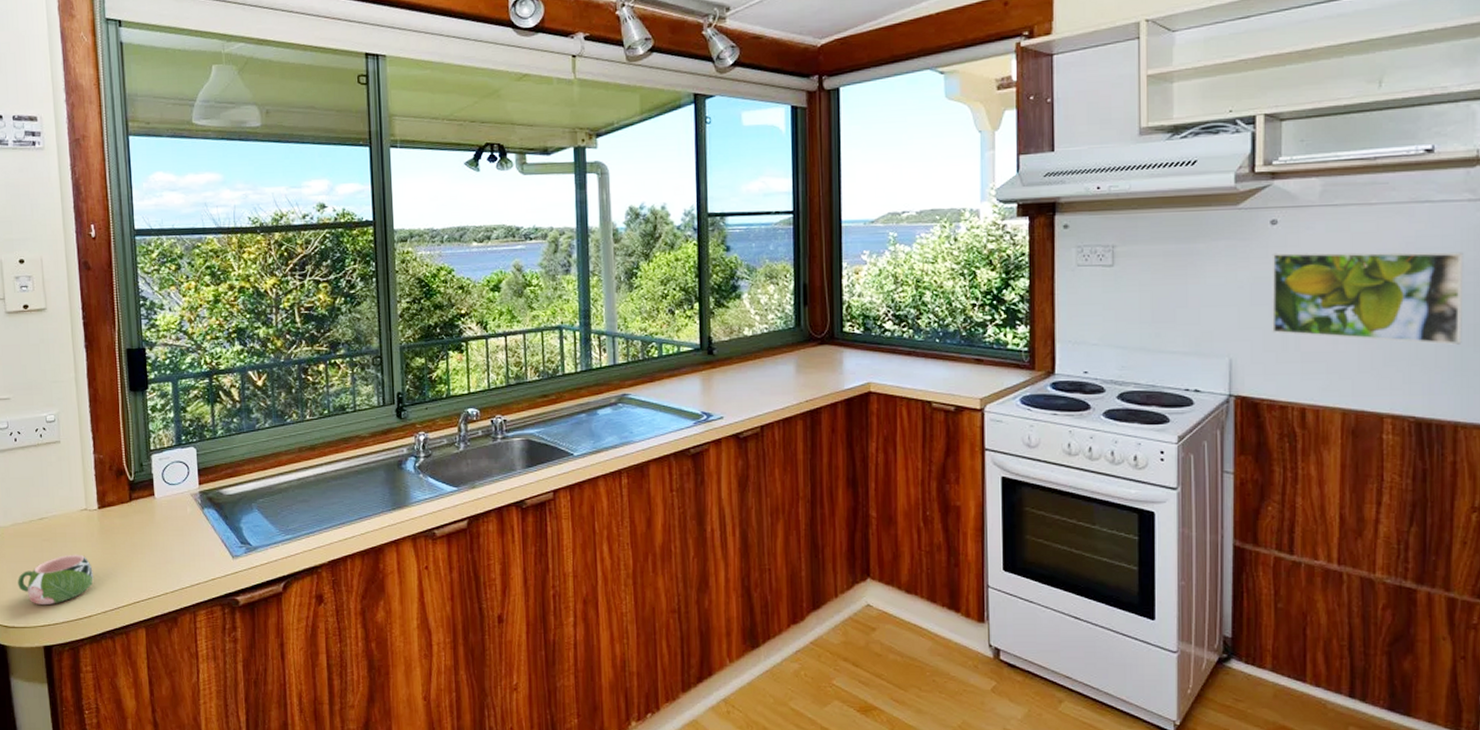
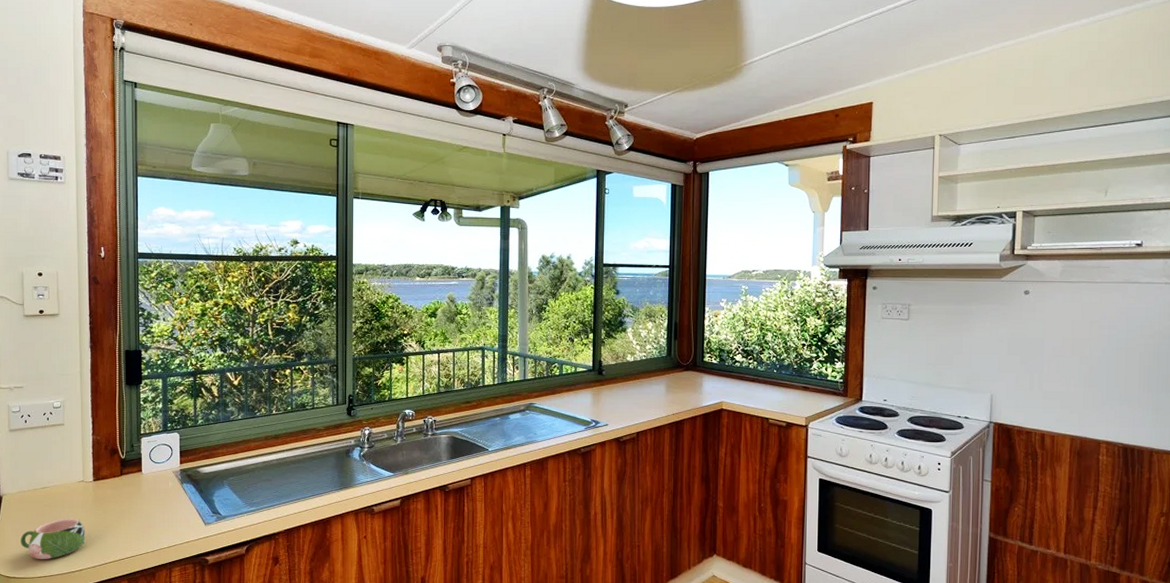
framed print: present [1272,252,1464,345] -> none [1023,315,1161,390]

